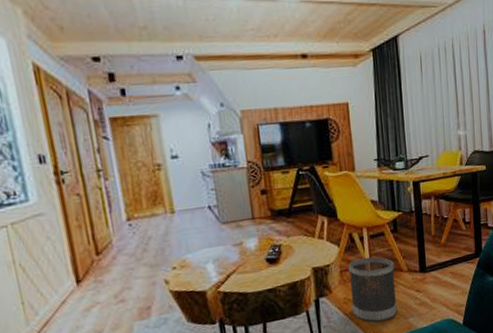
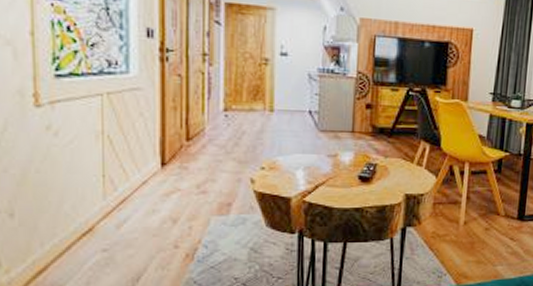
wastebasket: present [348,257,398,322] -> none [438,193,492,263]

